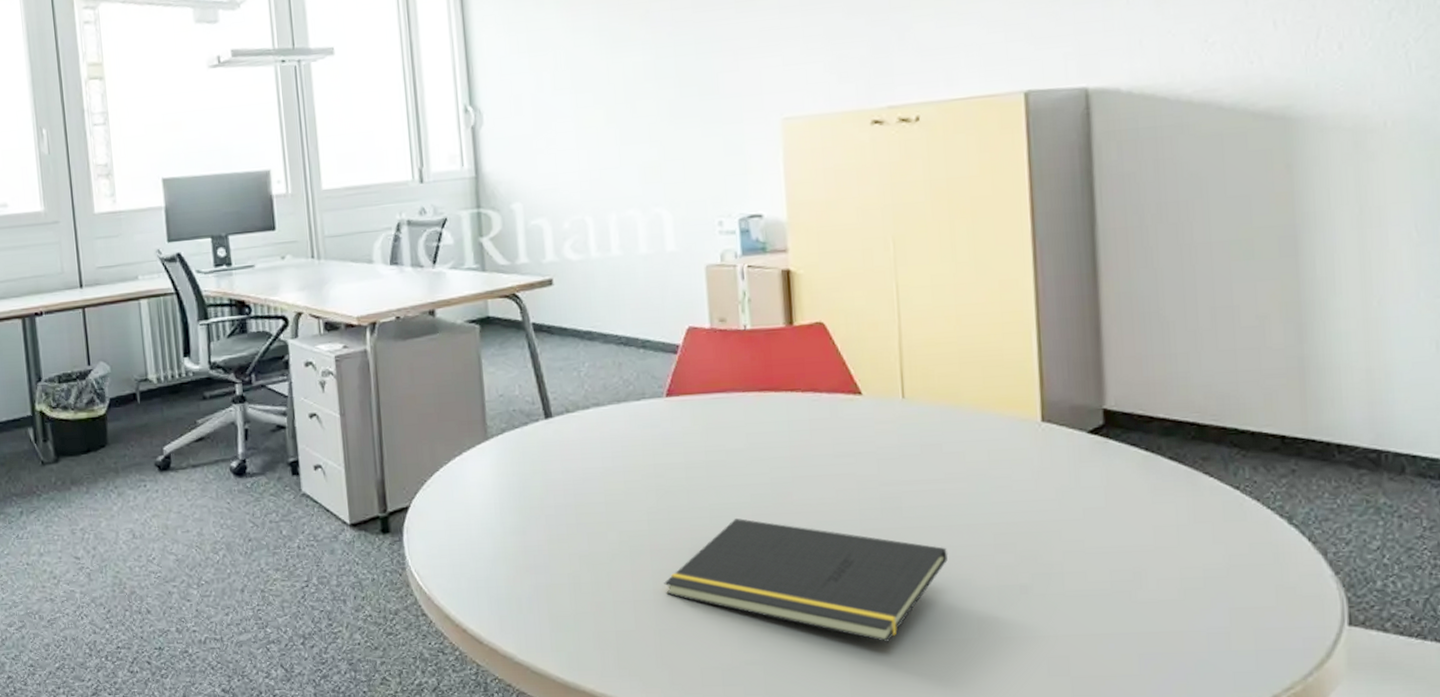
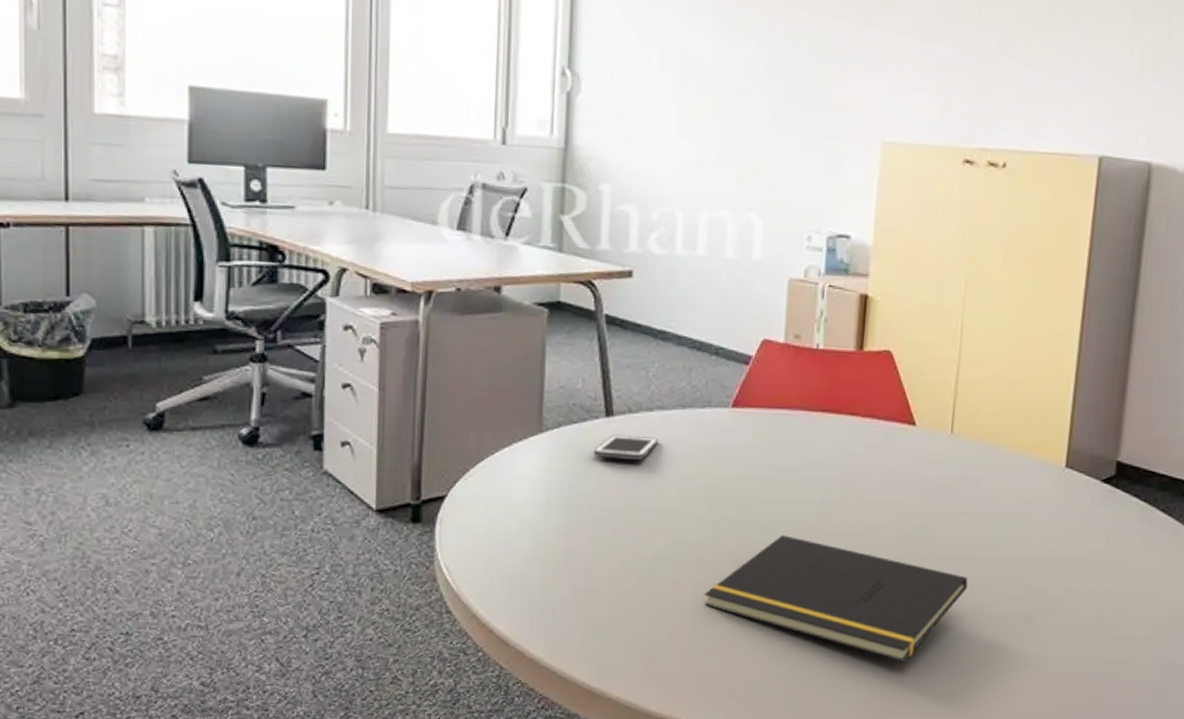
cell phone: none [537,433,599,459] -> present [593,434,658,461]

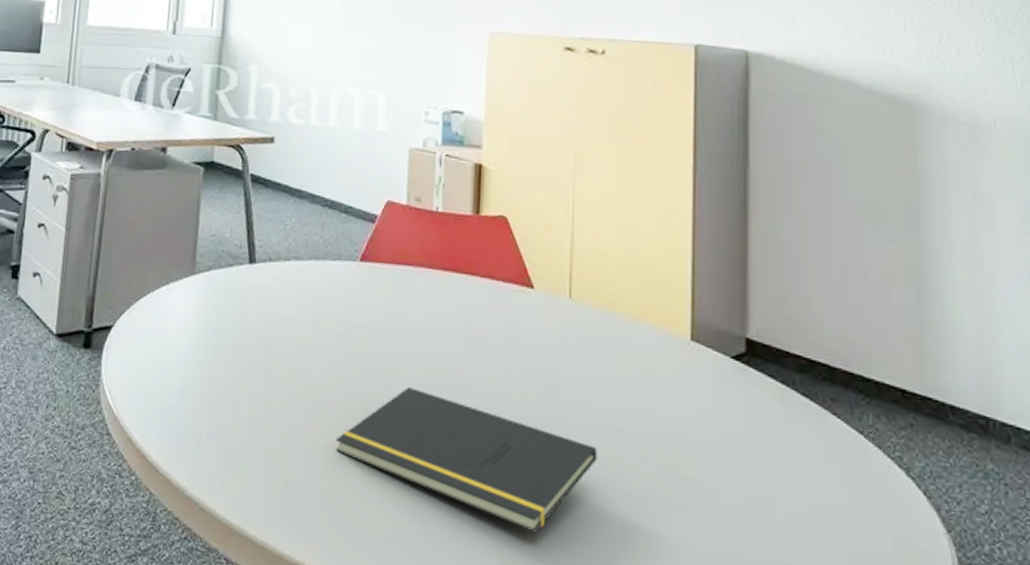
cell phone: present [593,434,658,461] -> none [237,280,295,306]

